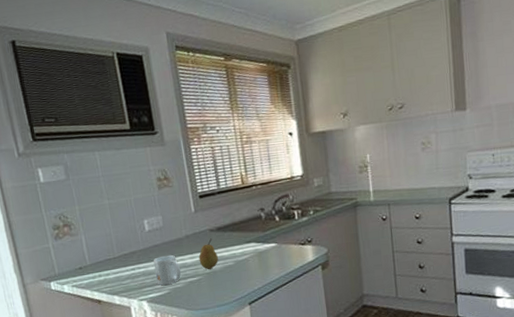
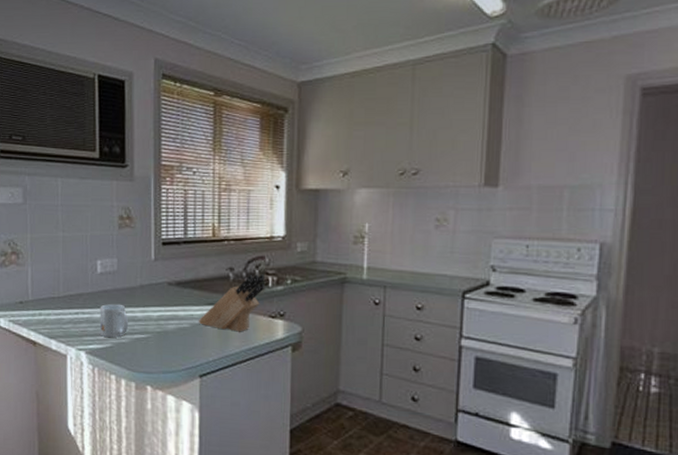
fruit: present [198,238,219,270] -> none [151,293,173,329]
knife block: none [240,210,292,262] -> present [198,274,265,332]

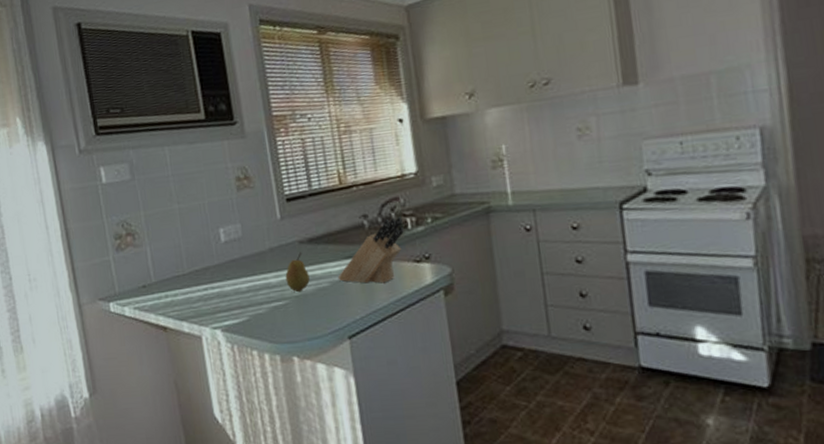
mug: present [99,303,129,337] -> none [229,272,264,310]
fruit: none [151,293,173,329] -> present [285,252,310,293]

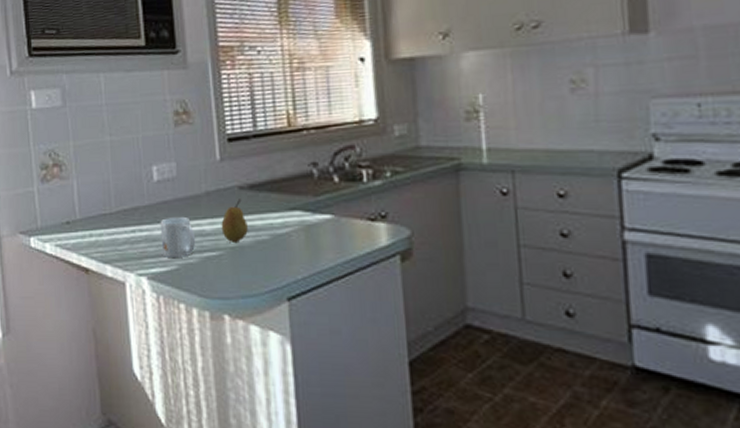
mug: none [229,272,264,310] -> present [160,216,196,257]
knife block: present [337,217,404,284] -> none [279,167,358,241]

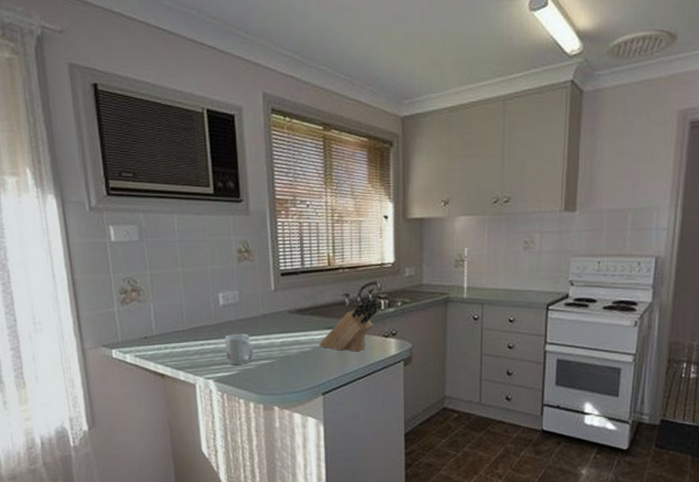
fruit: present [221,199,248,244] -> none [274,320,295,354]
knife block: none [279,167,358,241] -> present [318,298,377,352]

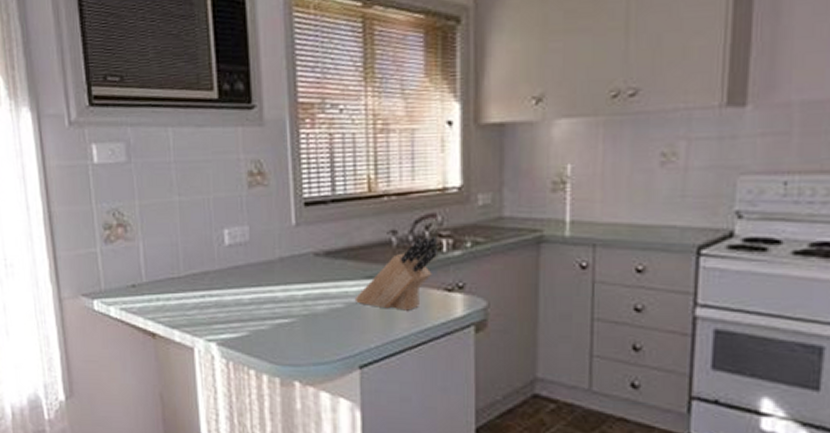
mug: present [225,333,254,365] -> none [231,282,268,324]

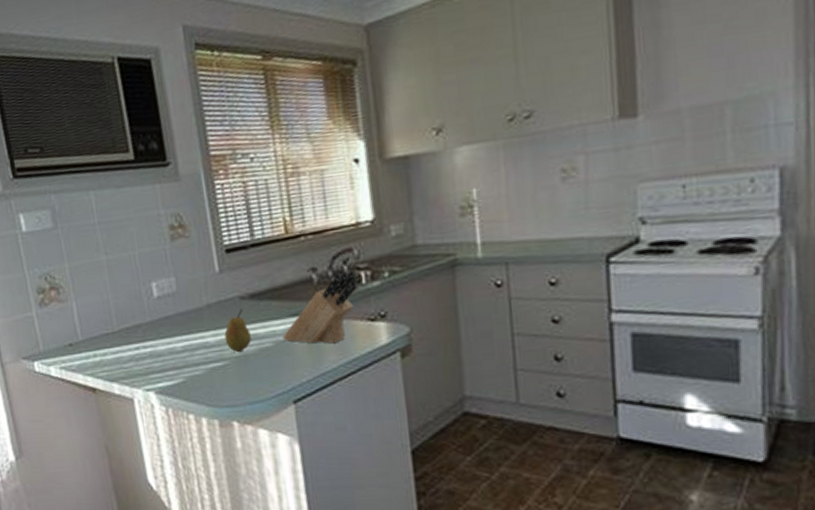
fruit: none [294,265,322,311] -> present [224,308,252,353]

